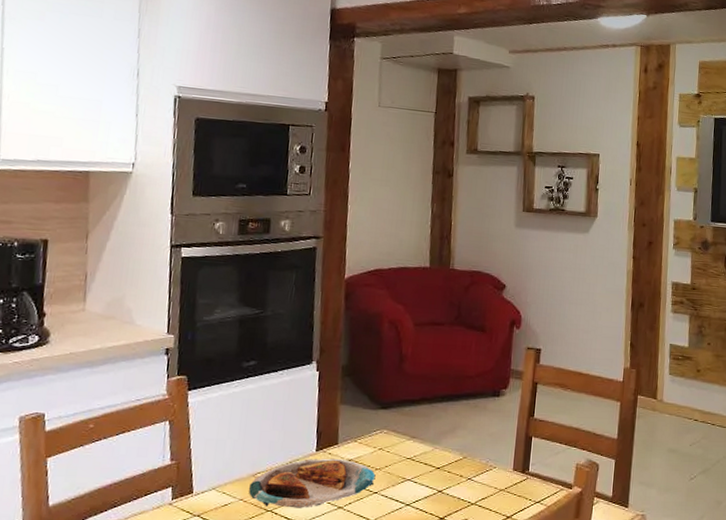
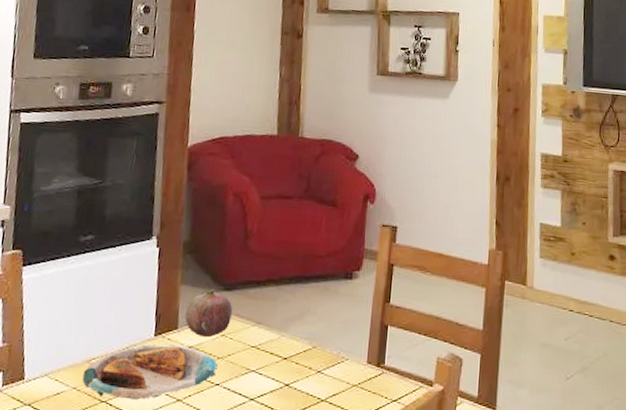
fruit: none [344,406,390,452] -> present [185,287,233,338]

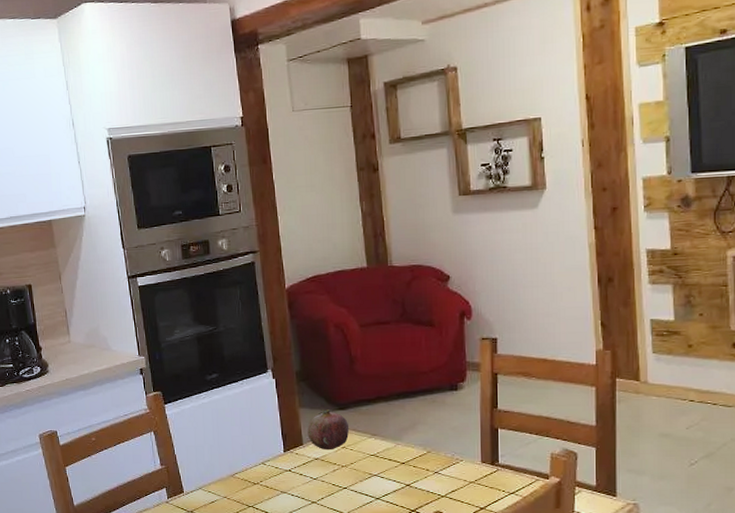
plate: present [82,344,218,400] -> none [229,458,343,504]

